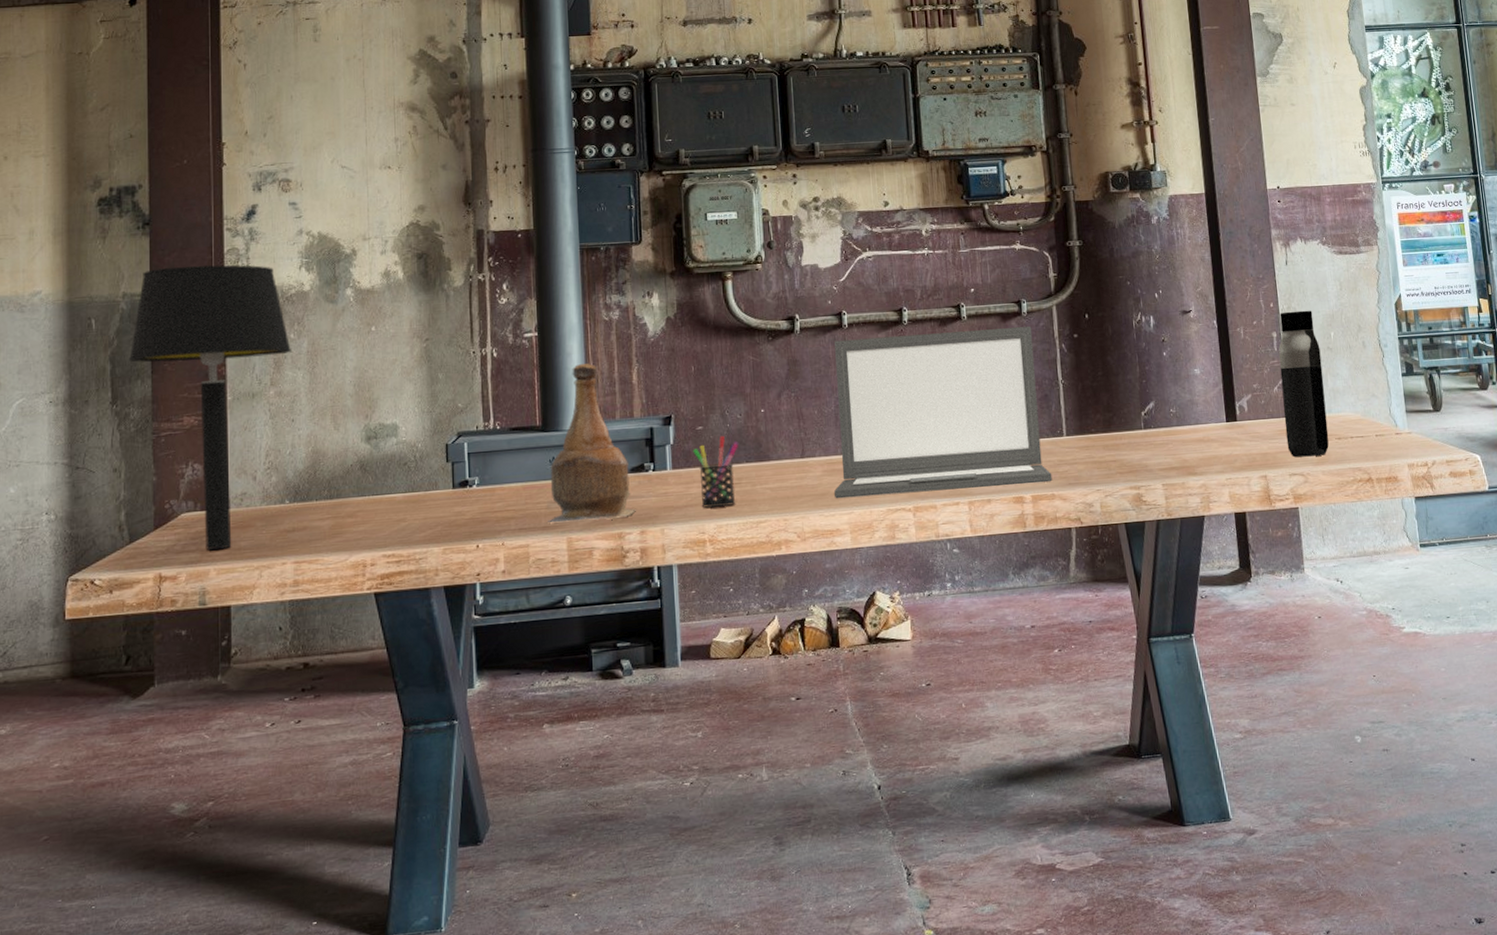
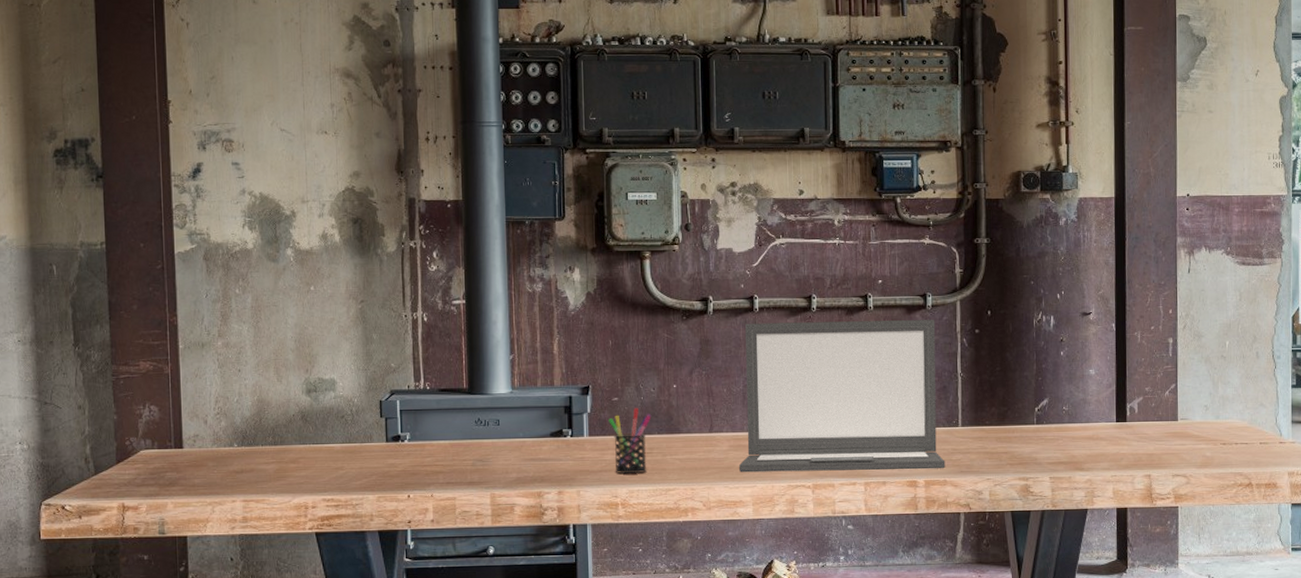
table lamp: present [129,264,293,550] -> none [88,220,238,485]
bottle: present [548,363,637,523] -> none [473,332,556,479]
water bottle: present [1278,310,1329,457] -> none [1172,318,1215,460]

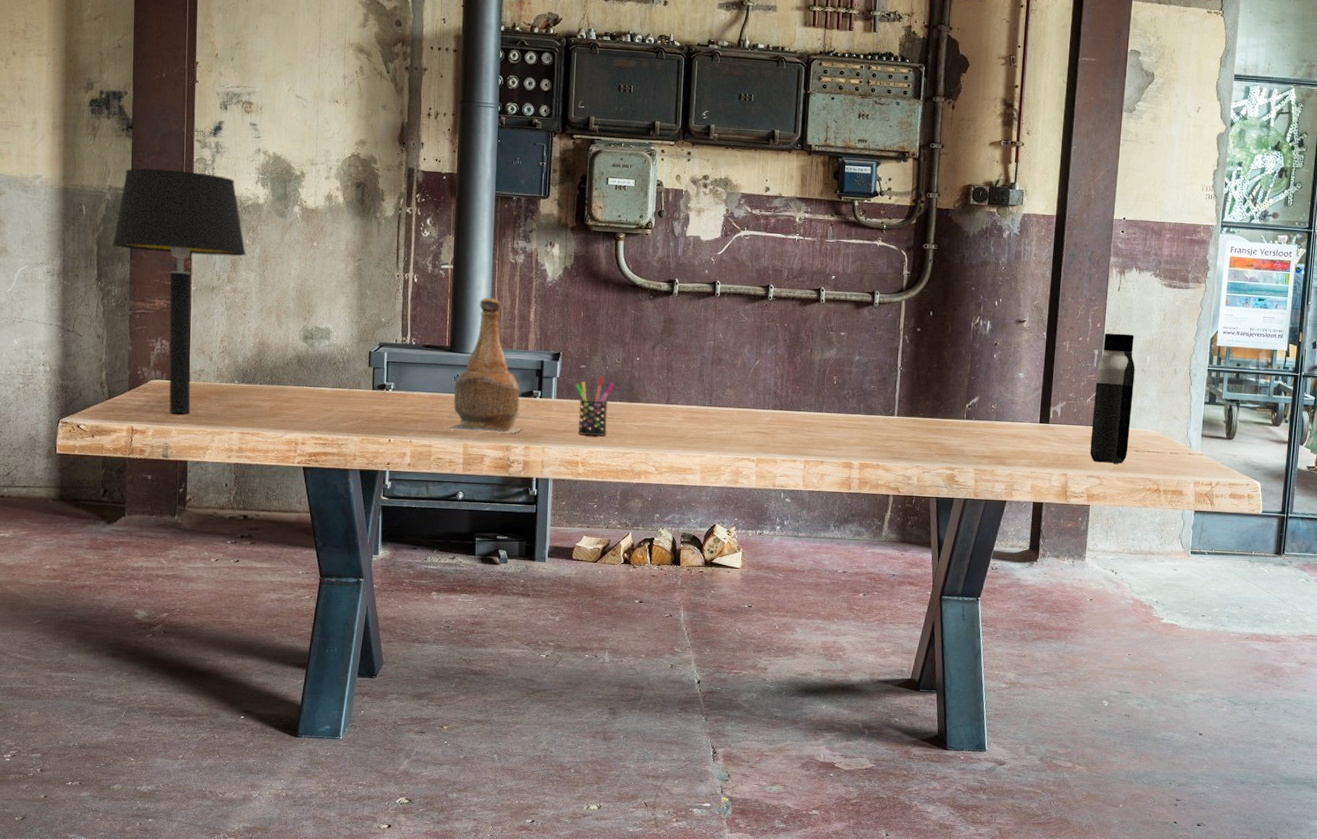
table lamp: none [88,220,238,485] -> present [112,168,247,414]
bottle: none [473,332,556,479] -> present [449,298,524,433]
laptop: present [739,320,945,473] -> none [691,306,881,454]
water bottle: none [1172,318,1215,460] -> present [1090,333,1135,464]

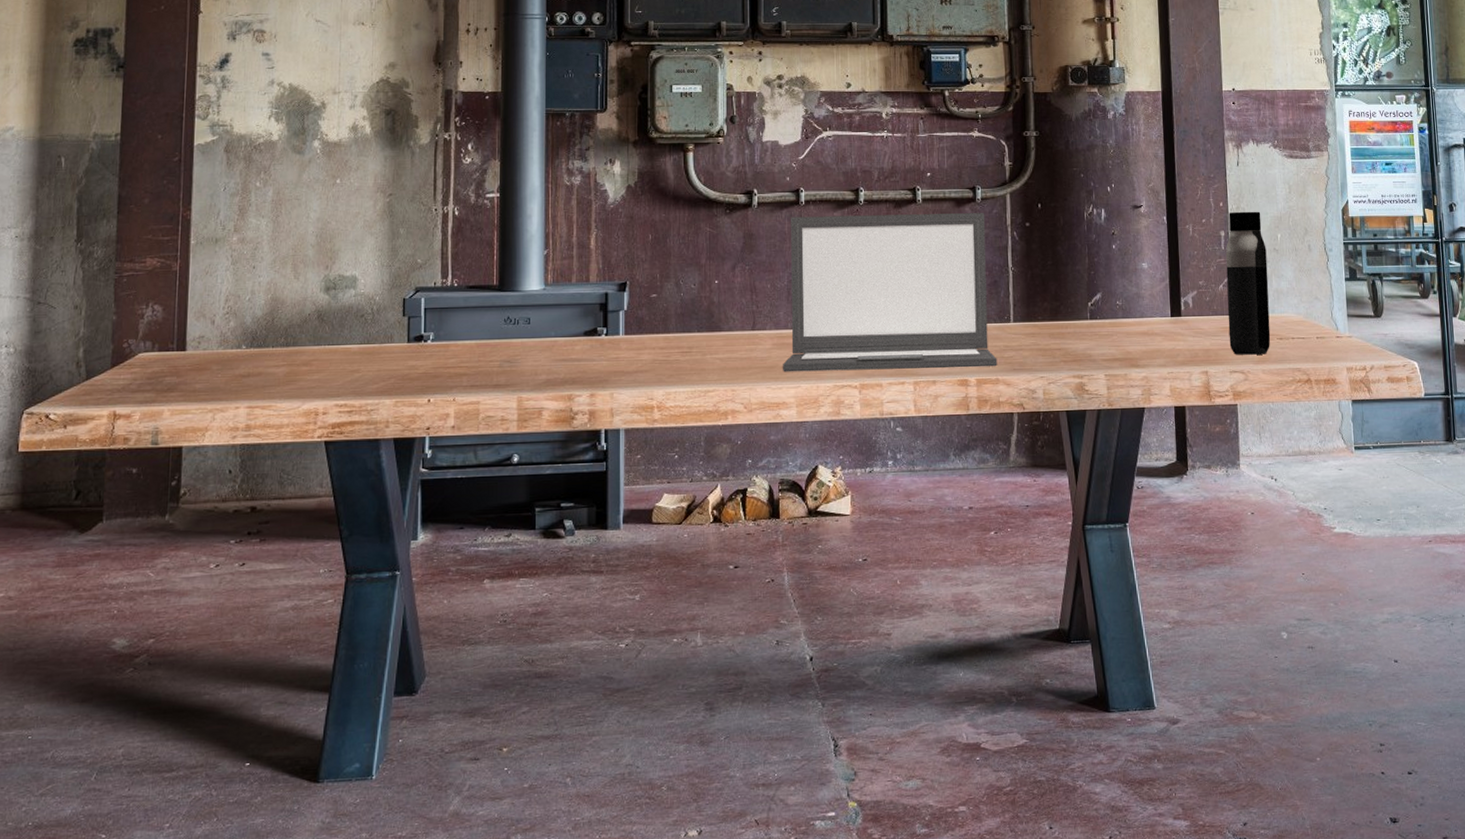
table lamp: present [112,168,247,414] -> none [96,111,258,390]
bottle: present [449,298,524,433] -> none [499,227,588,381]
pen holder: present [575,375,615,436] -> none [646,304,692,374]
laptop: none [691,306,881,454] -> present [783,213,997,372]

